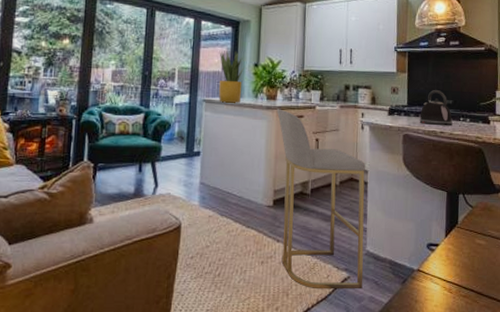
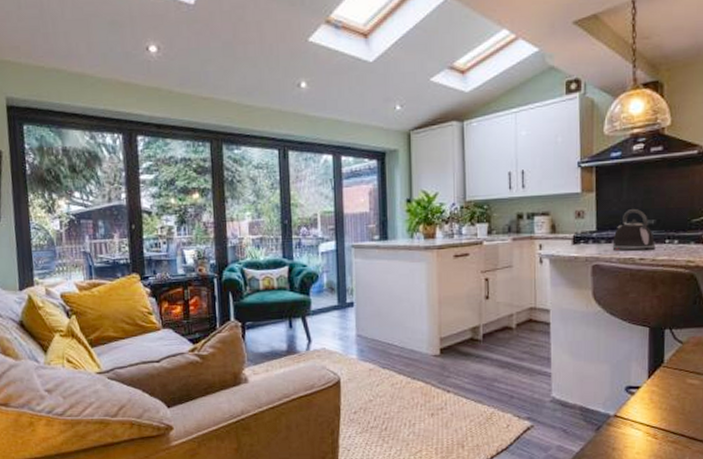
planter: present [219,51,246,103] -> none [366,187,397,247]
bar stool: present [276,109,365,288] -> none [436,248,549,439]

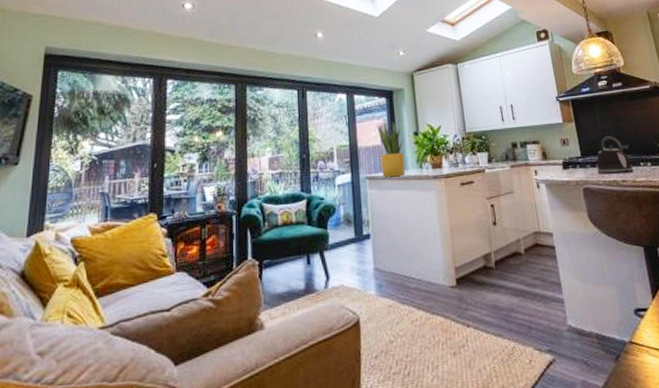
planter: none [366,187,397,247] -> present [377,122,406,178]

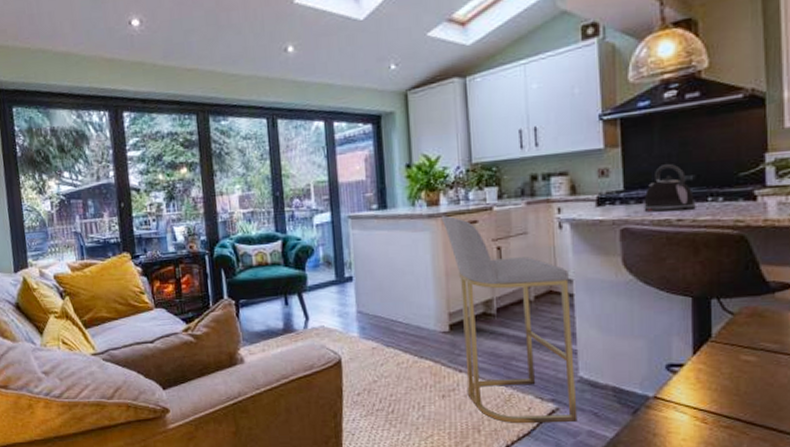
planter: present [377,122,406,178] -> none [361,153,395,217]
bar stool: none [444,176,572,378] -> present [441,215,578,423]

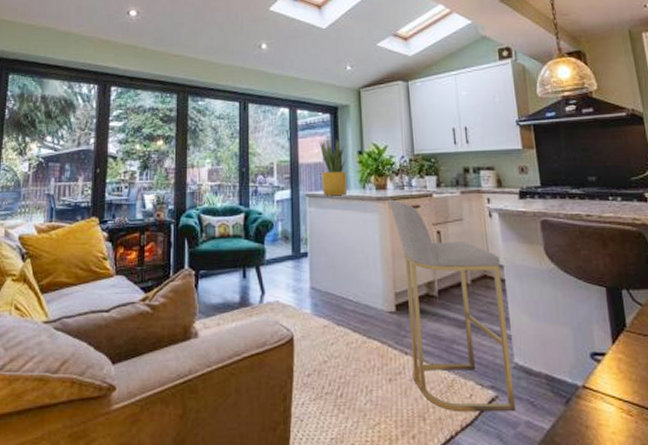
planter: none [361,153,395,217] -> present [320,139,349,196]
kettle: present [644,164,696,213] -> none [558,166,600,208]

